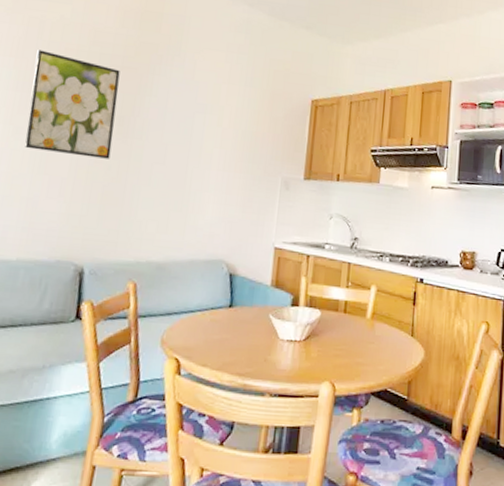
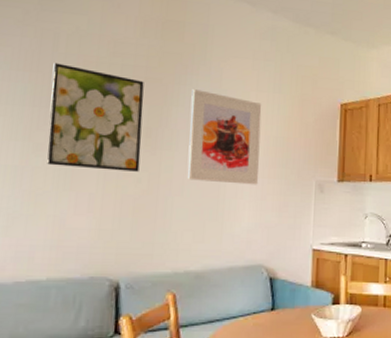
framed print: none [156,80,232,179] -> present [187,89,262,185]

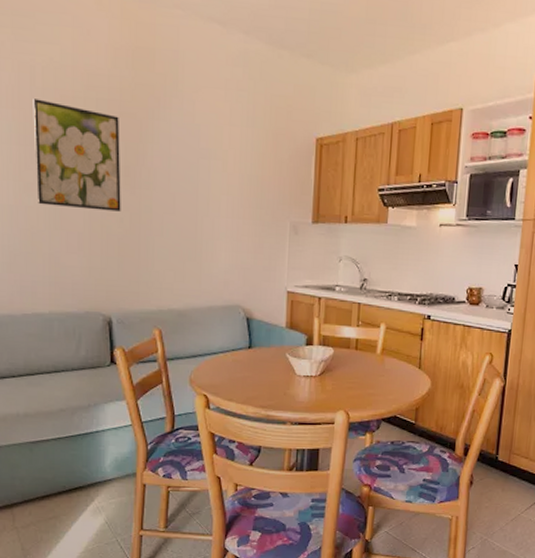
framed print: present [187,89,262,185] -> none [165,124,236,226]

